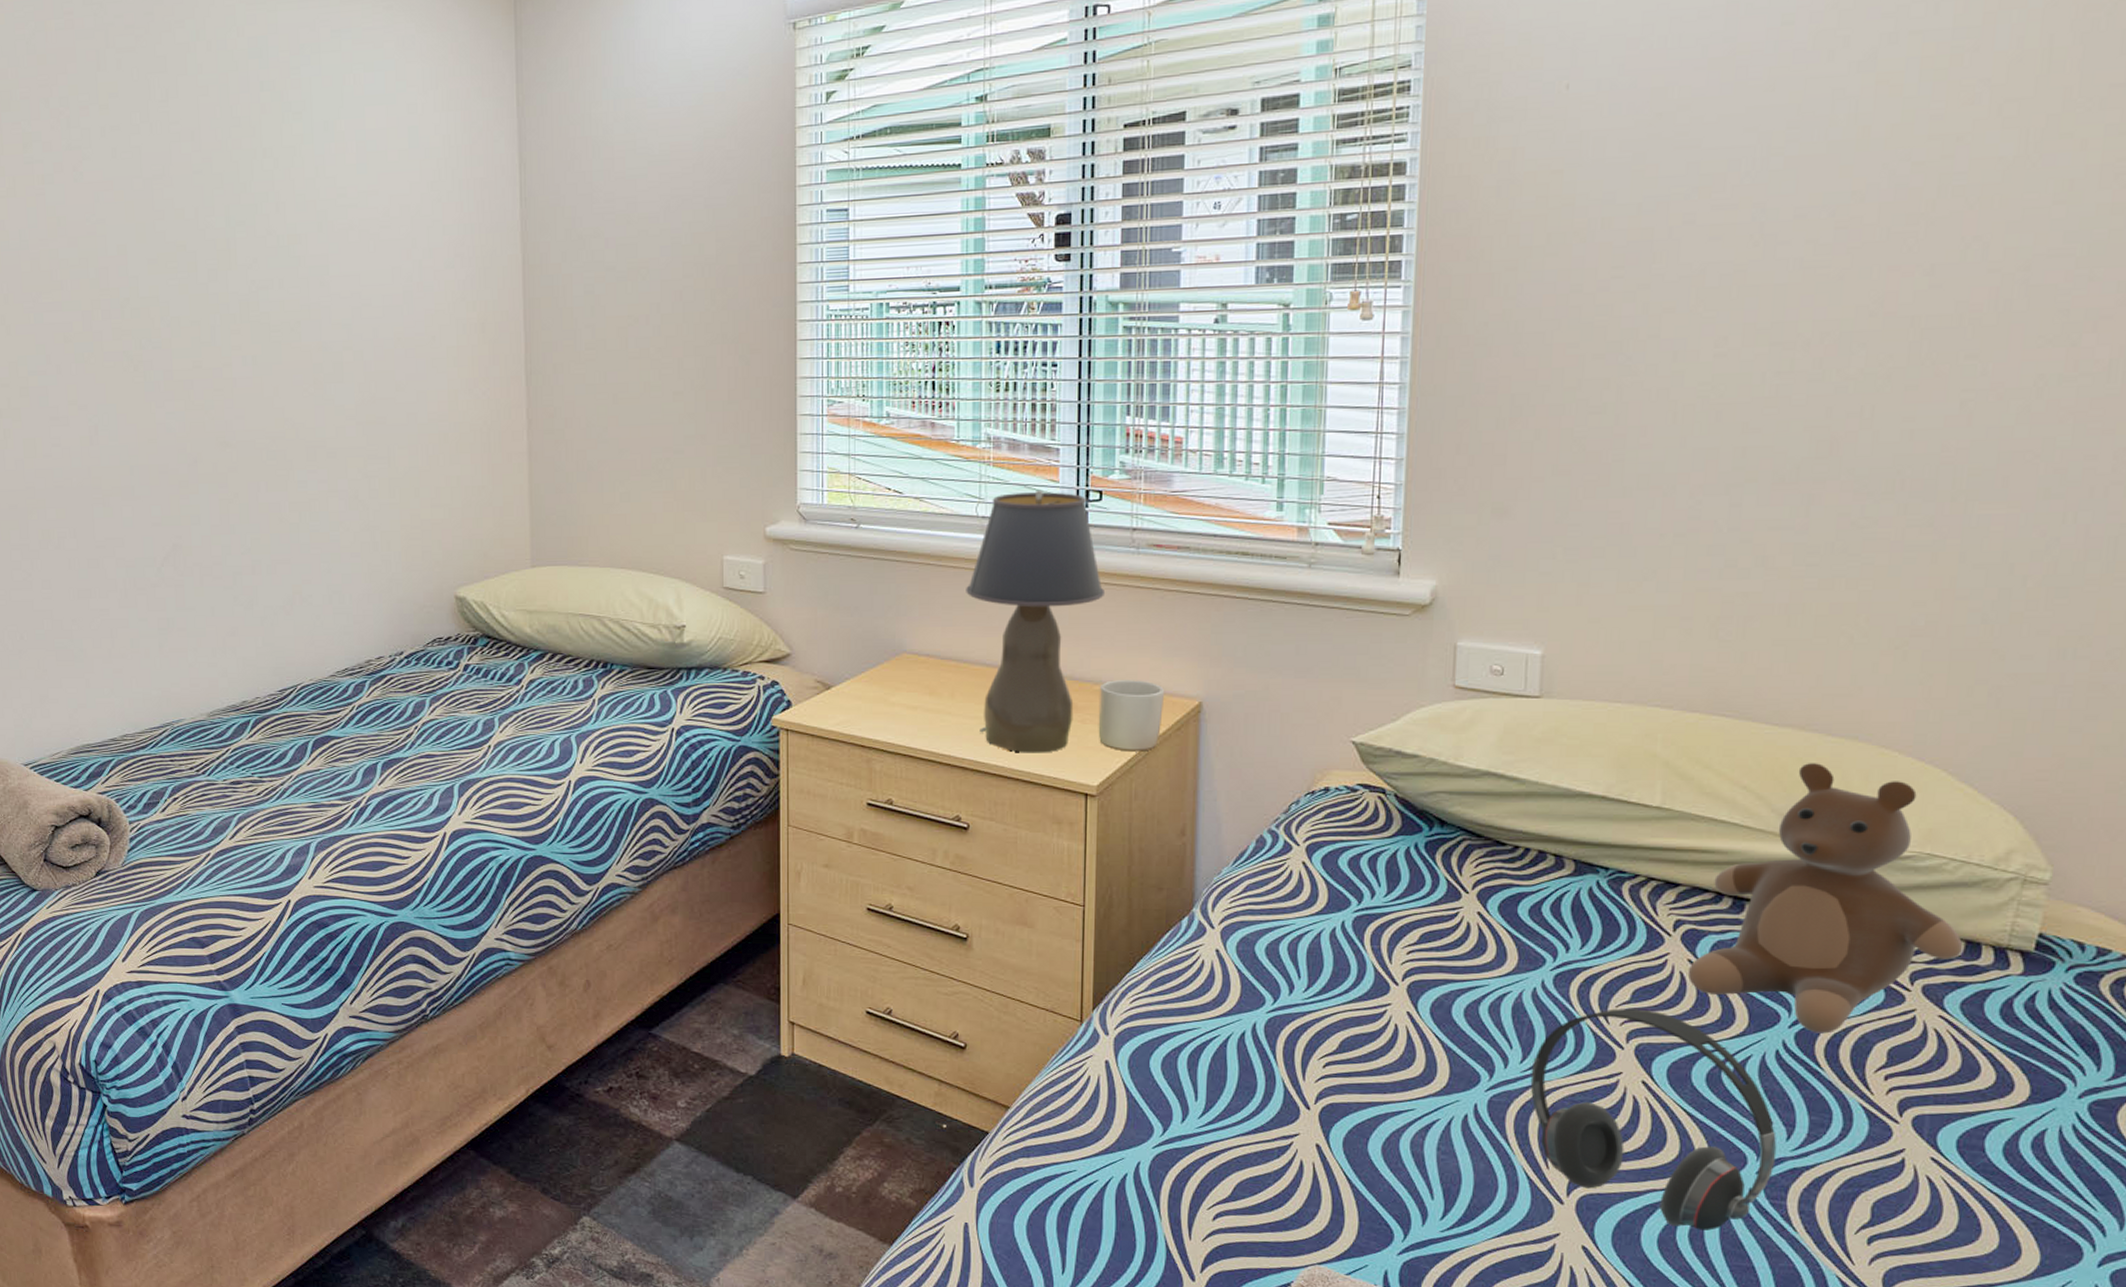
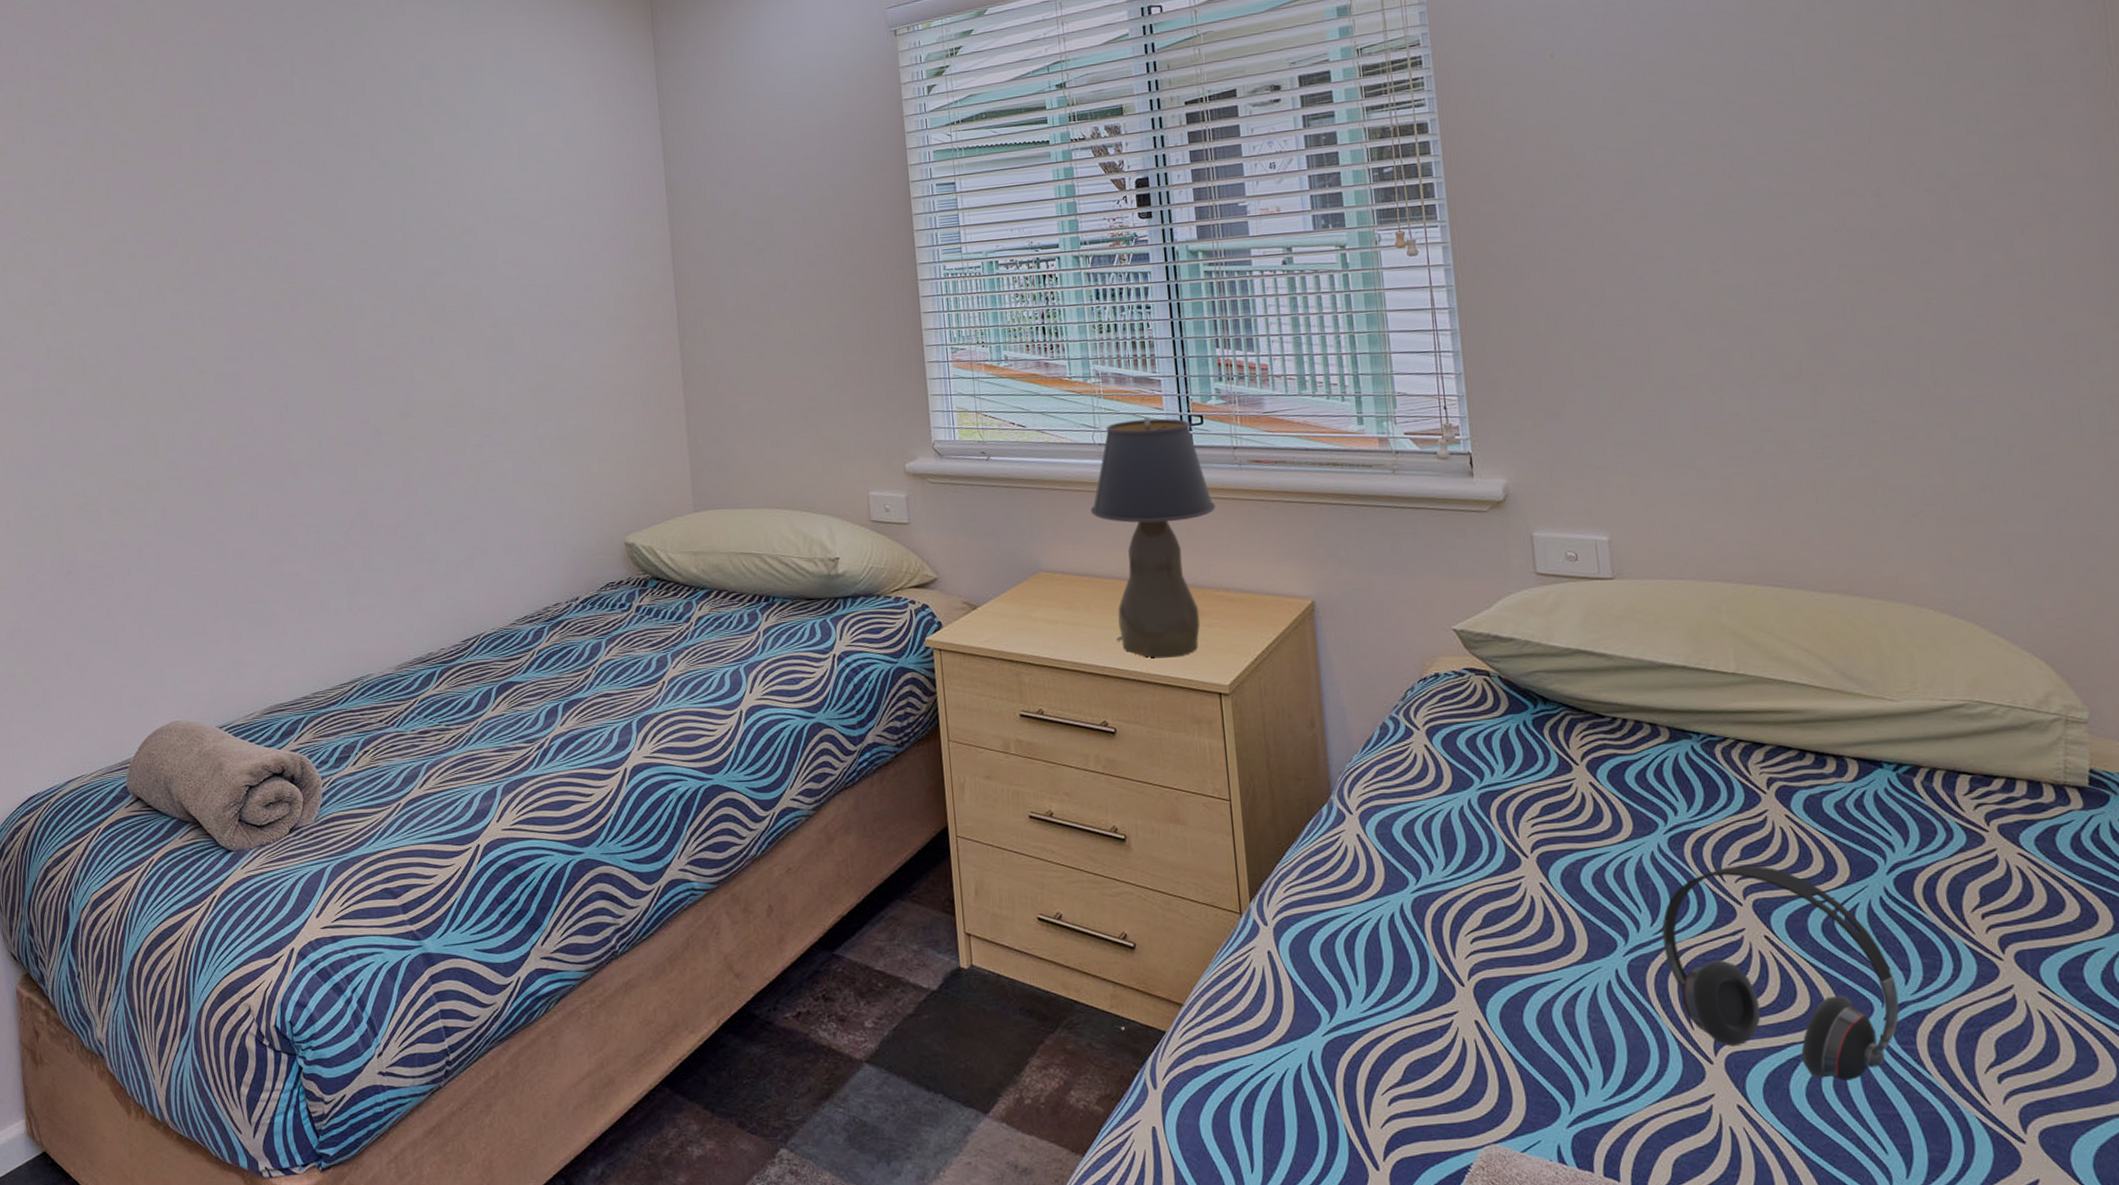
mug: present [1098,680,1165,752] -> none [1220,584,1281,651]
teddy bear: present [1687,763,1964,1034] -> none [1787,624,2027,878]

